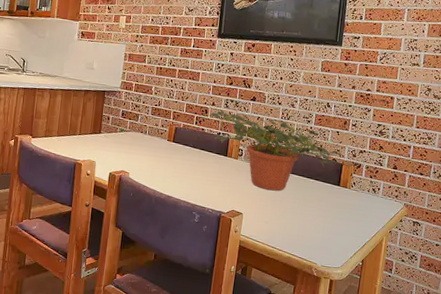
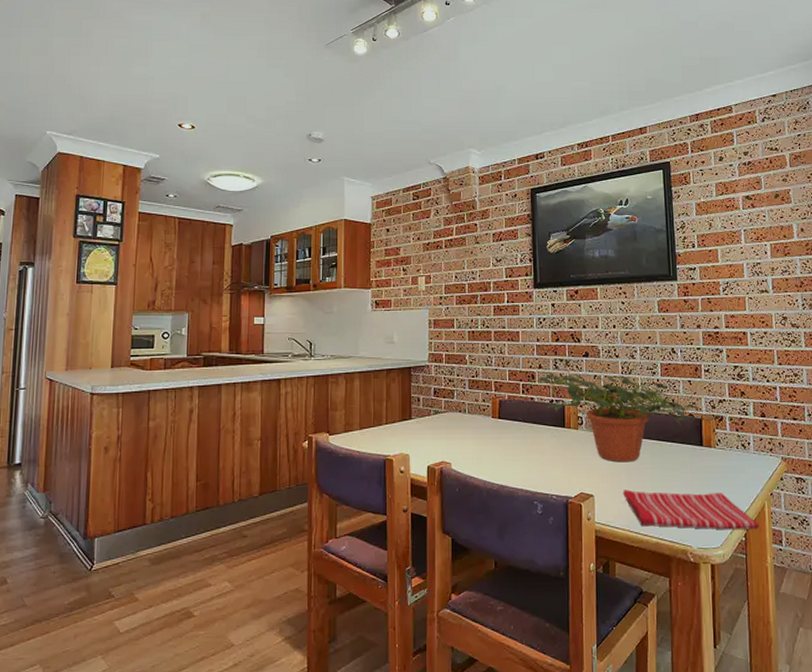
dish towel: none [266,212,376,258] -> present [622,489,760,530]

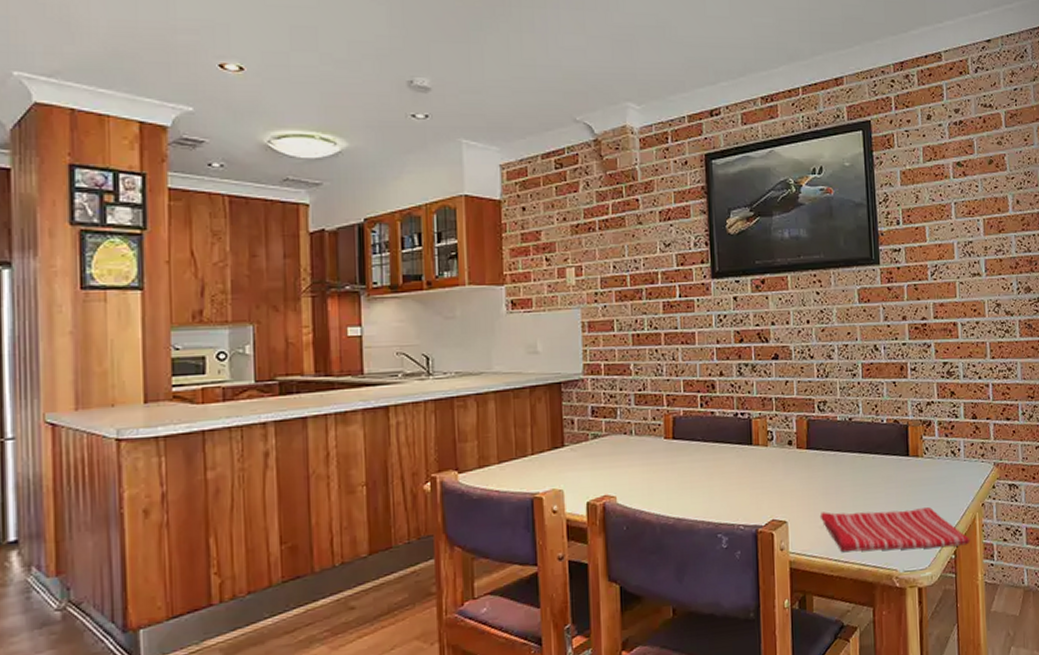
potted plant: present [538,368,700,463] -> none [719,374,906,482]

